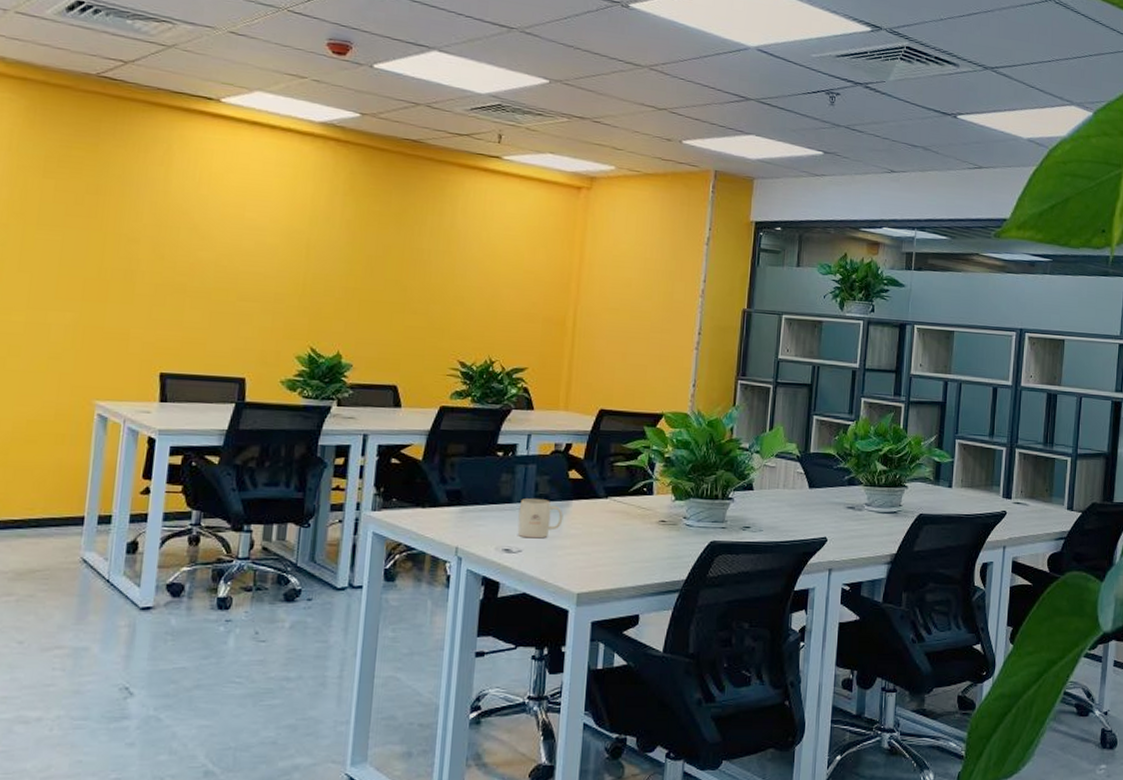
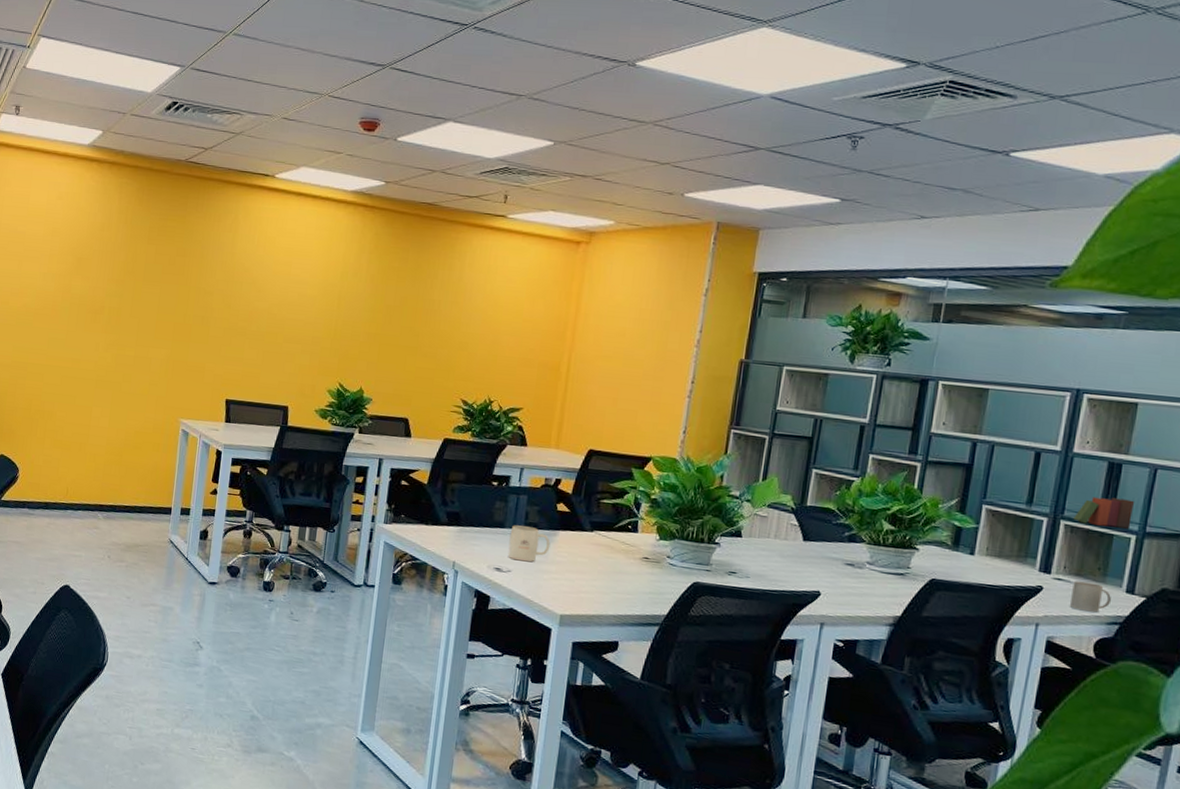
books: none [1025,425,1068,453] -> present [1073,497,1135,530]
mug: none [1027,503,1057,532] -> present [1069,581,1111,613]

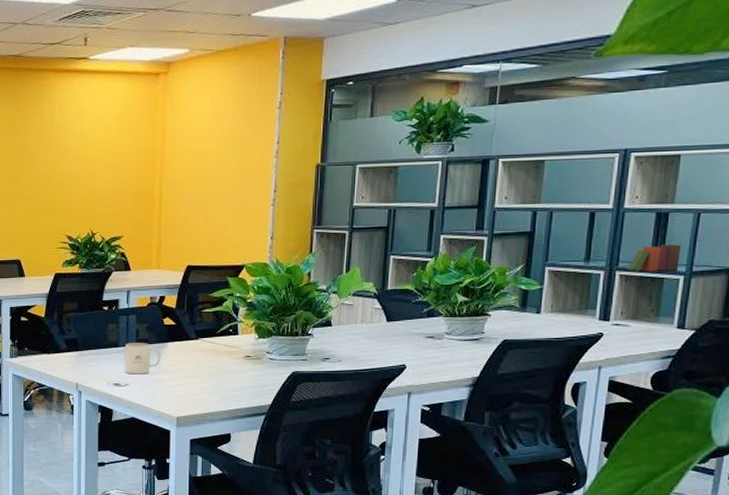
mug: present [1069,581,1111,613] -> none [627,324,664,351]

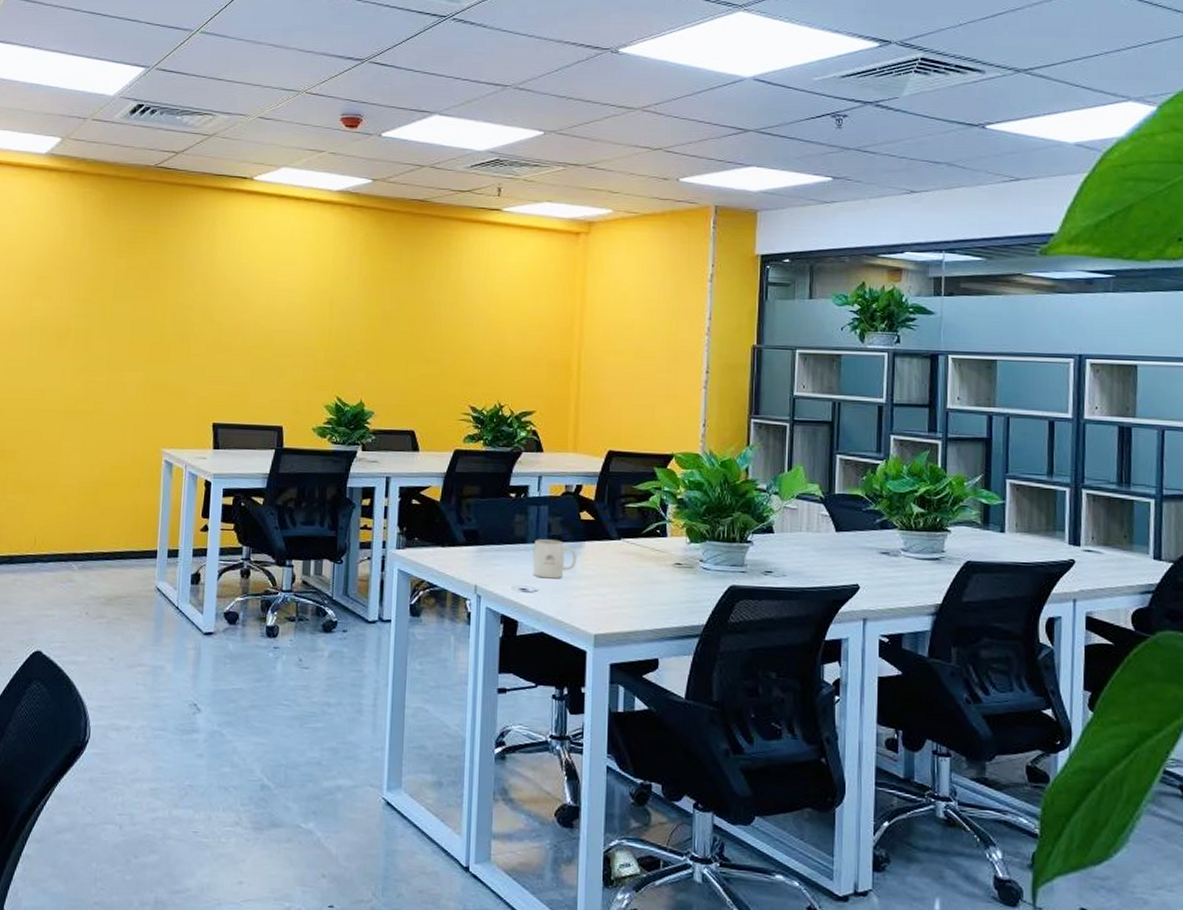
books: present [627,244,682,272] -> none [1094,462,1149,495]

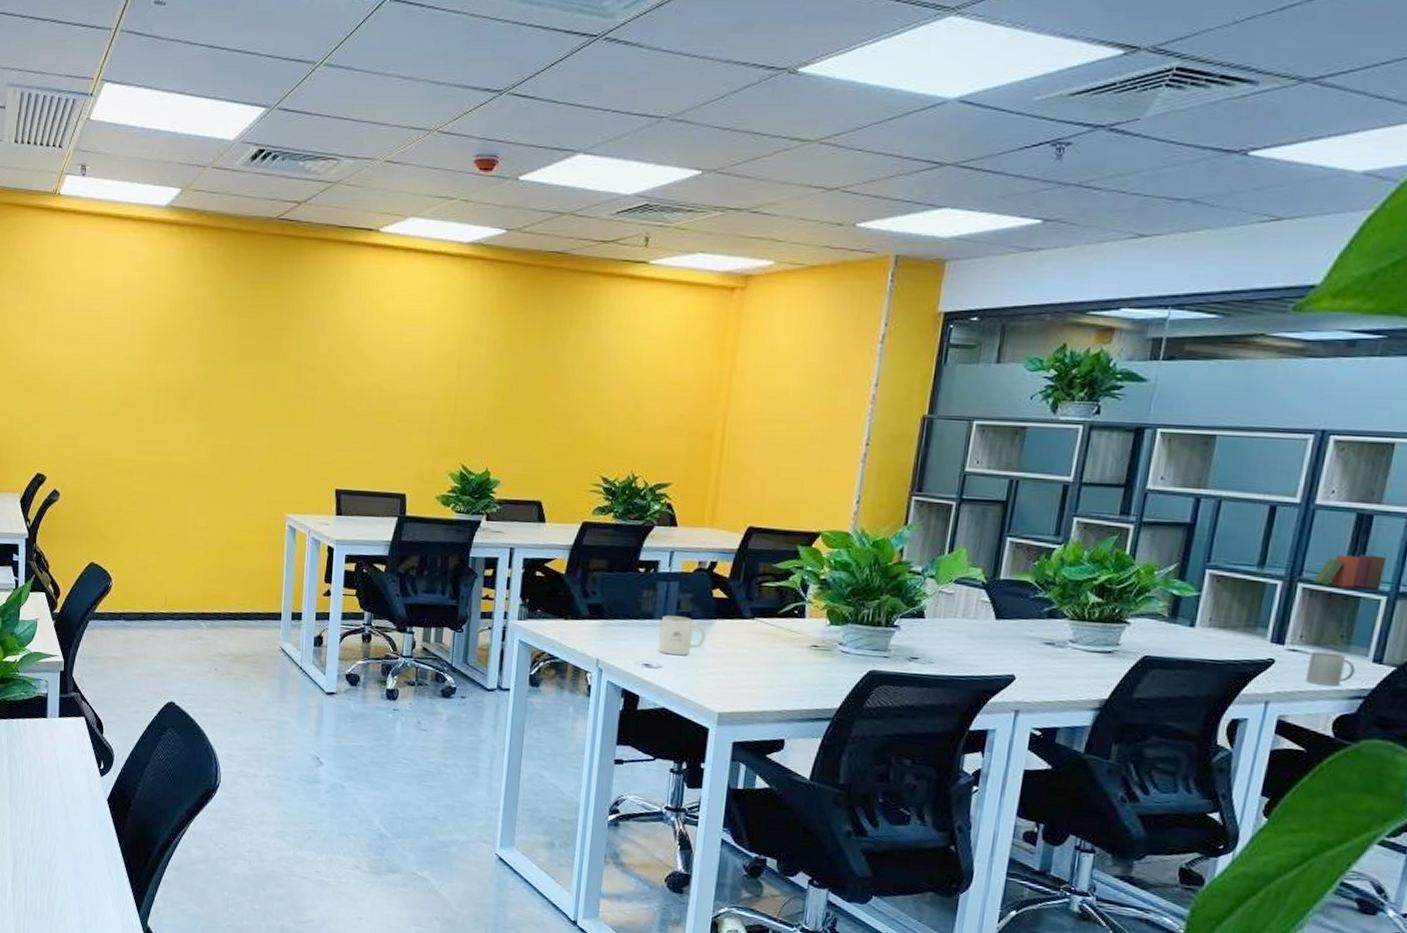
books: none [1094,462,1149,495] -> present [1313,555,1388,591]
mug: none [1102,551,1140,584] -> present [1305,651,1355,687]

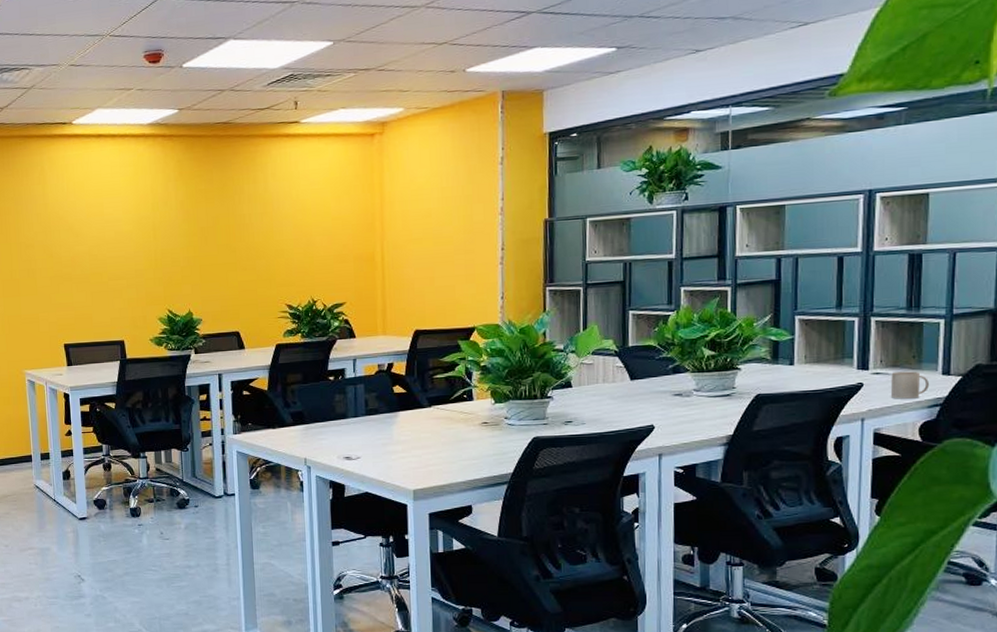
mug: present [658,615,706,656] -> none [353,413,393,447]
books: present [1313,555,1388,591] -> none [883,286,939,317]

